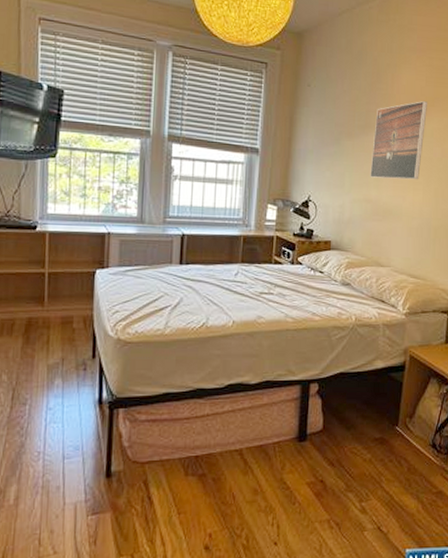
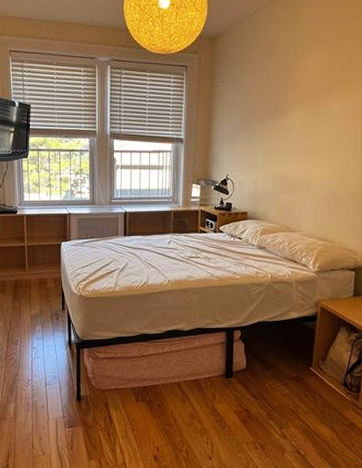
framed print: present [370,101,427,180] -> none [280,85,330,156]

